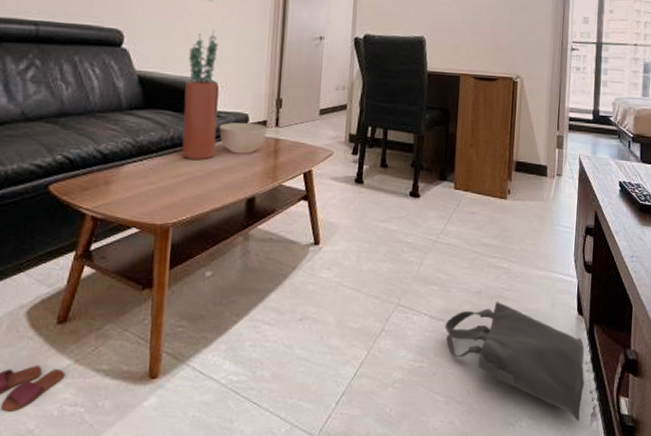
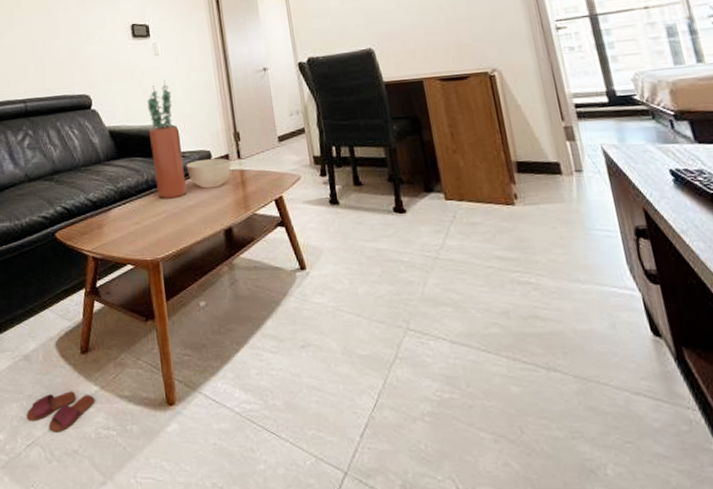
tote bag: present [445,301,585,422] -> none [470,321,695,474]

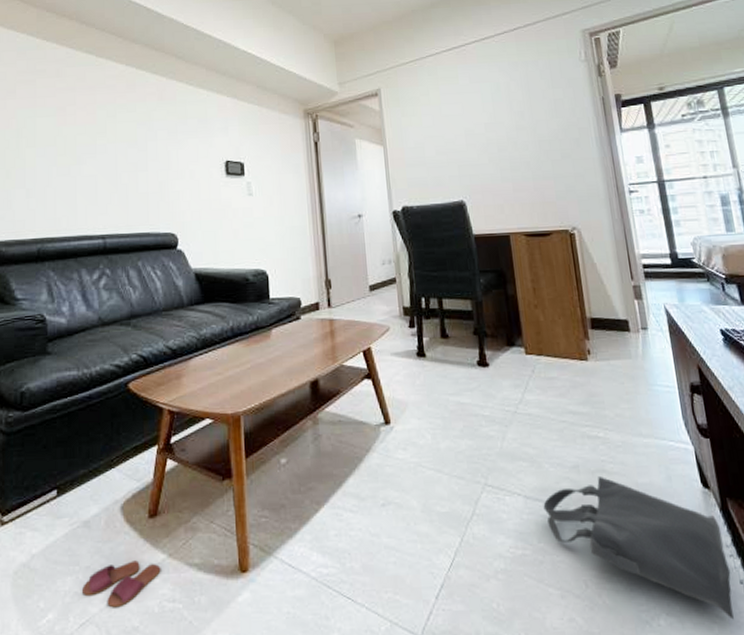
vase: present [147,79,187,199] -> none [237,221,274,348]
bowl: present [186,158,231,189] -> none [274,305,320,338]
tote bag: none [470,321,695,474] -> present [543,475,734,620]

